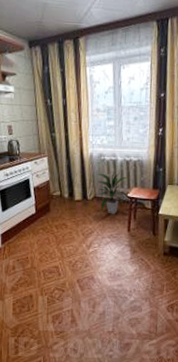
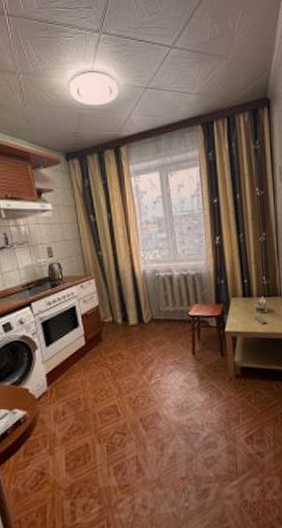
indoor plant: present [97,171,129,214] -> none [152,288,190,337]

